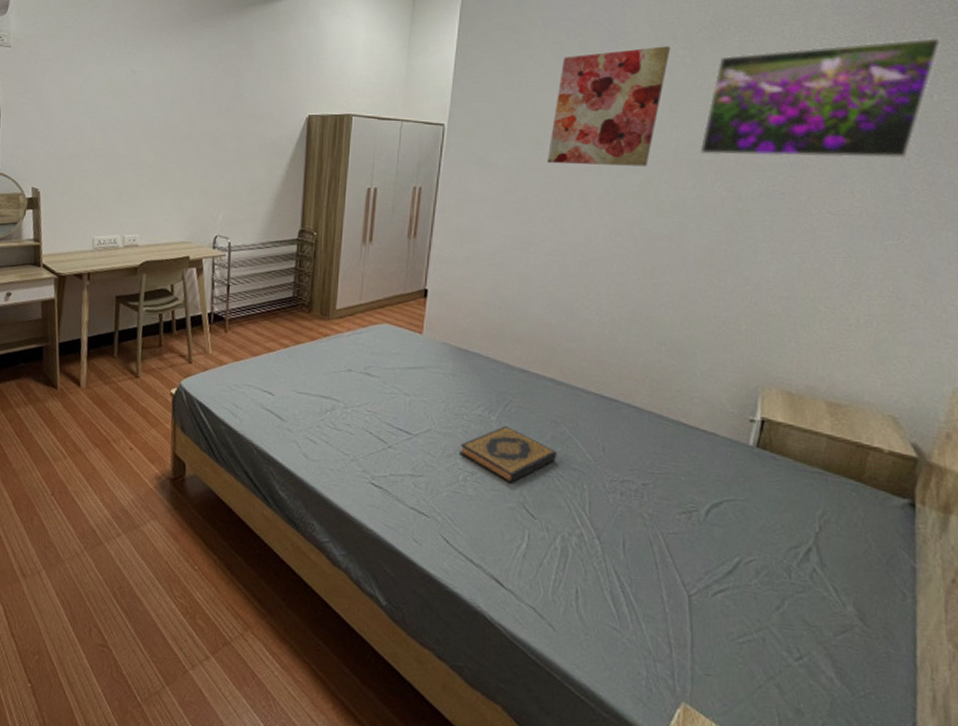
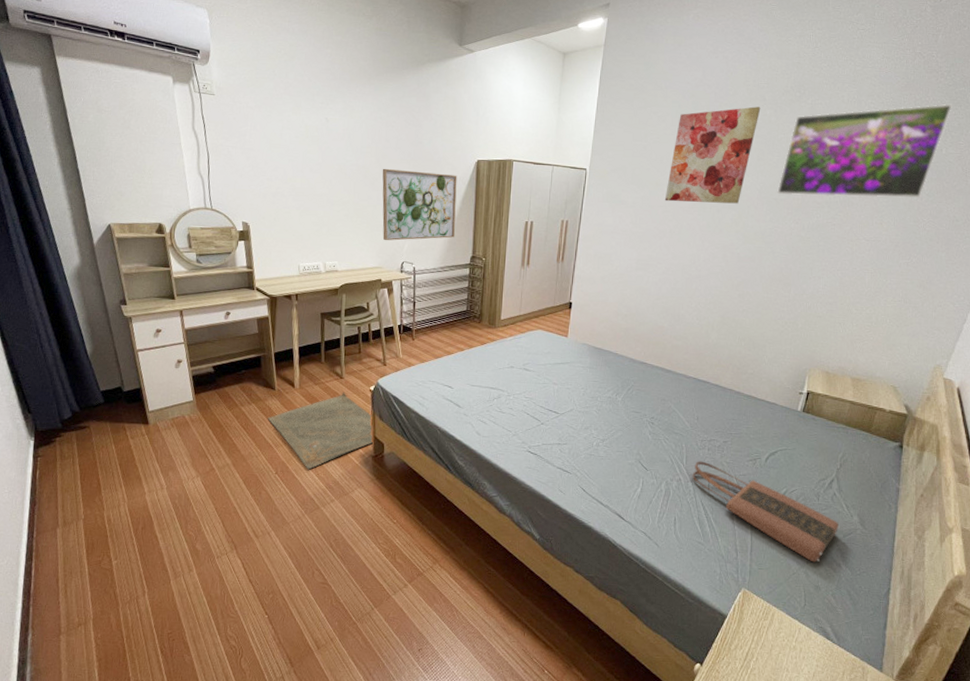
rug: none [46,394,174,492] -> present [267,392,373,470]
wall art: none [192,125,284,211] -> present [382,168,457,241]
hardback book: present [459,426,557,483] -> none [594,404,665,446]
tote bag: none [599,509,827,672] -> present [692,461,840,563]

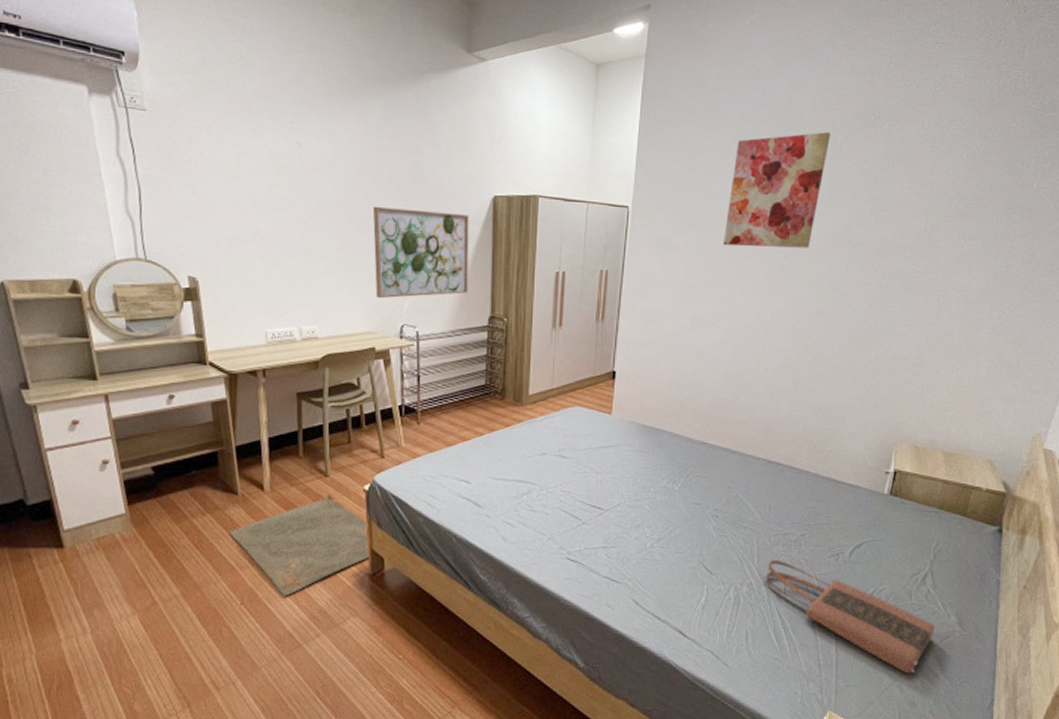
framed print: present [776,104,953,199] -> none [851,131,1043,241]

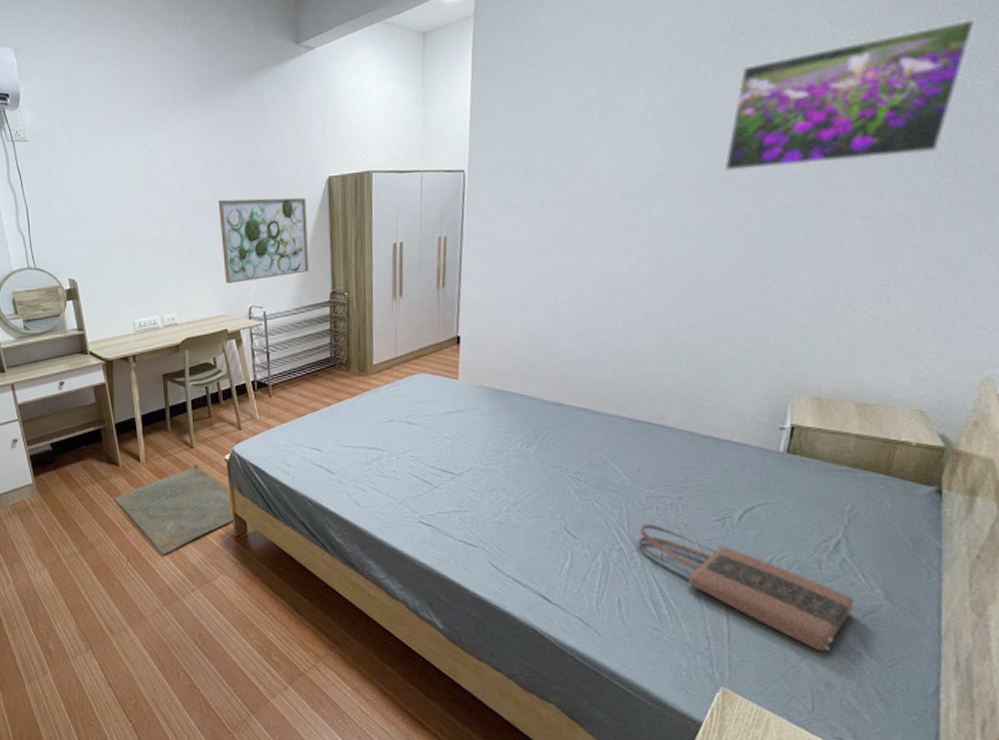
wall art: present [723,132,831,248] -> none [569,62,691,199]
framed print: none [851,131,1043,241] -> present [722,17,978,171]

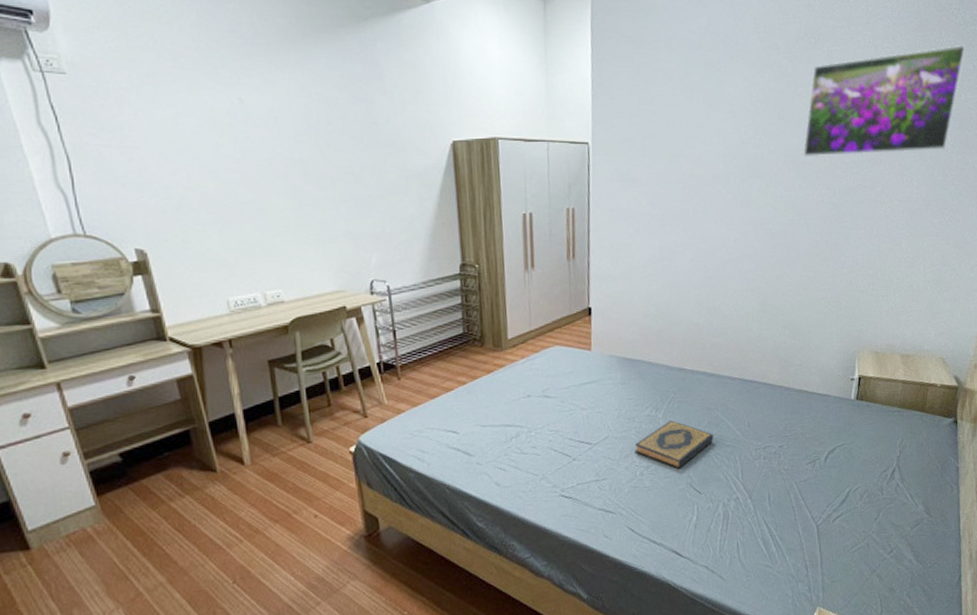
rug: present [113,463,233,555] -> none [211,459,363,570]
wall art: present [218,197,309,284] -> none [327,160,436,256]
hardback book: none [501,458,594,509] -> present [634,420,714,469]
tote bag: present [637,524,856,652] -> none [750,472,907,564]

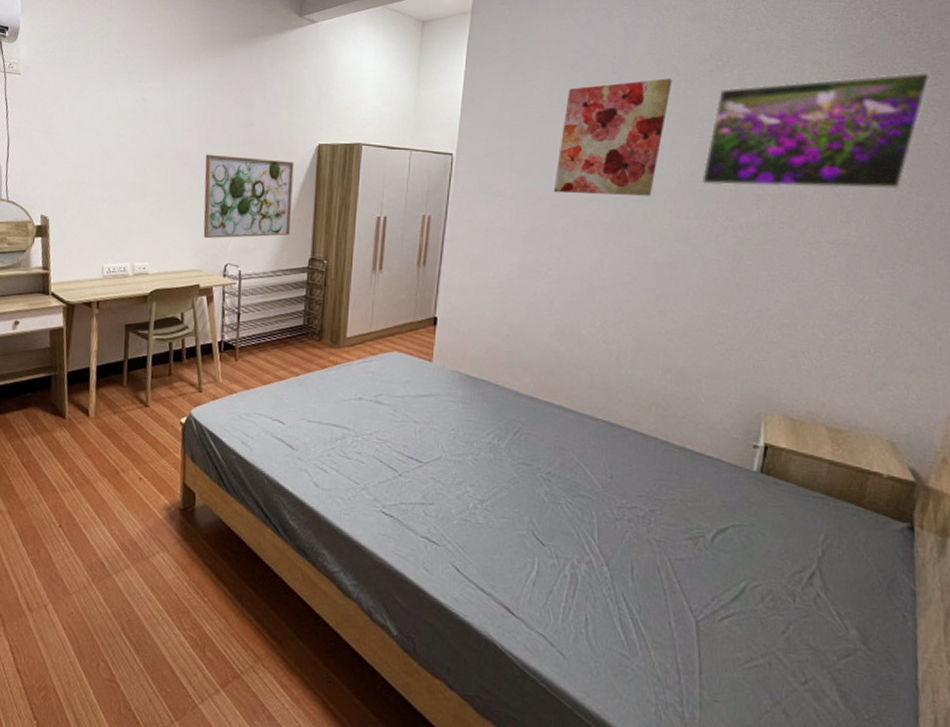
wall art: none [327,160,436,256] -> present [203,154,294,239]
hardback book: present [634,420,714,469] -> none [469,453,566,510]
wall art: none [682,57,776,175] -> present [553,78,673,196]

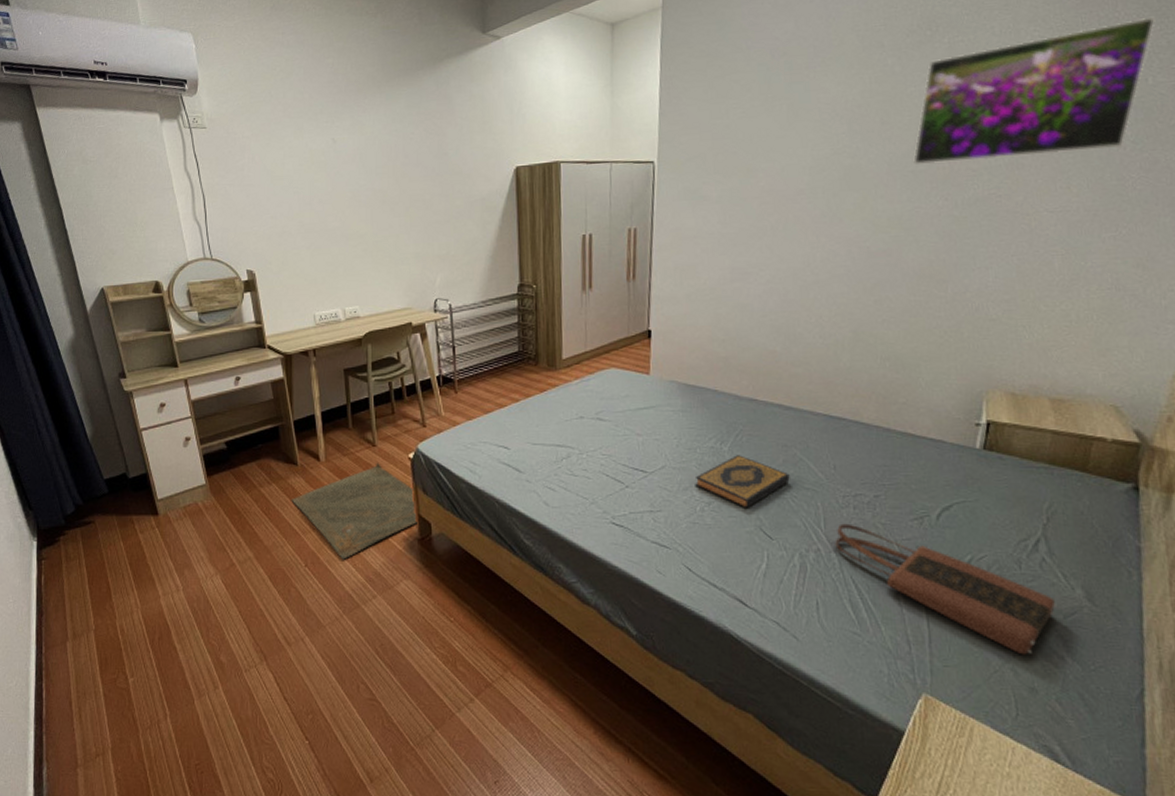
rug: none [53,423,183,524] -> present [291,462,417,560]
wall art: present [203,154,294,239] -> none [402,188,496,276]
hardback book: none [469,453,566,510] -> present [694,455,790,508]
wall art: present [553,78,673,196] -> none [760,56,879,191]
tote bag: none [607,536,831,697] -> present [835,523,1057,655]

